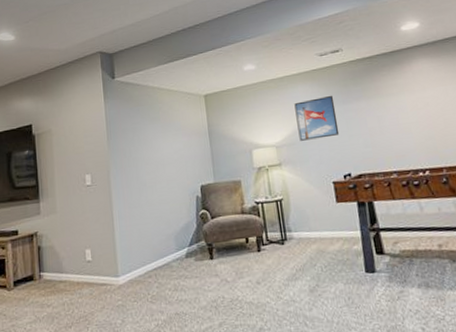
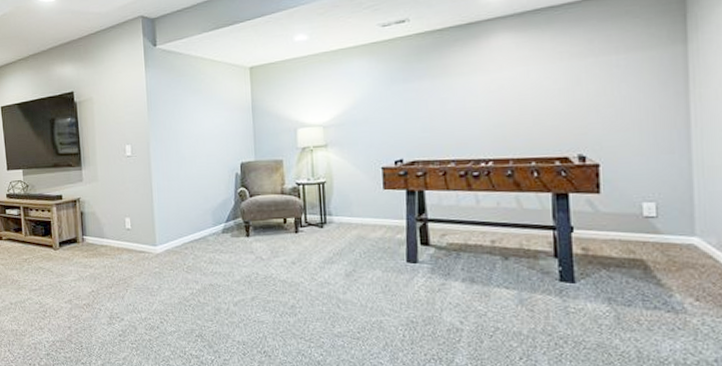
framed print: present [294,95,340,141] -> none [347,72,395,122]

